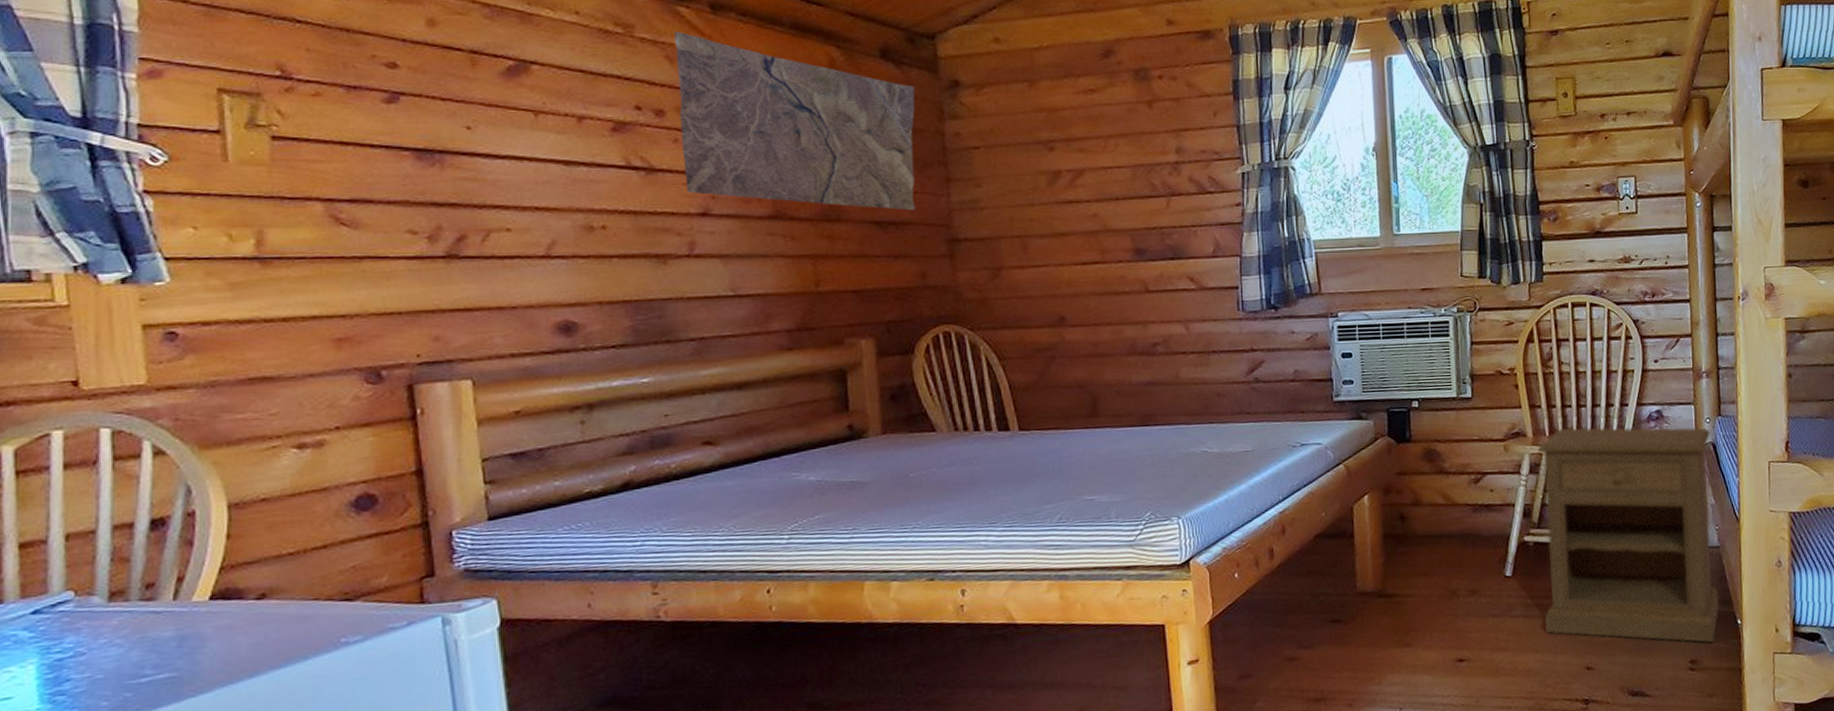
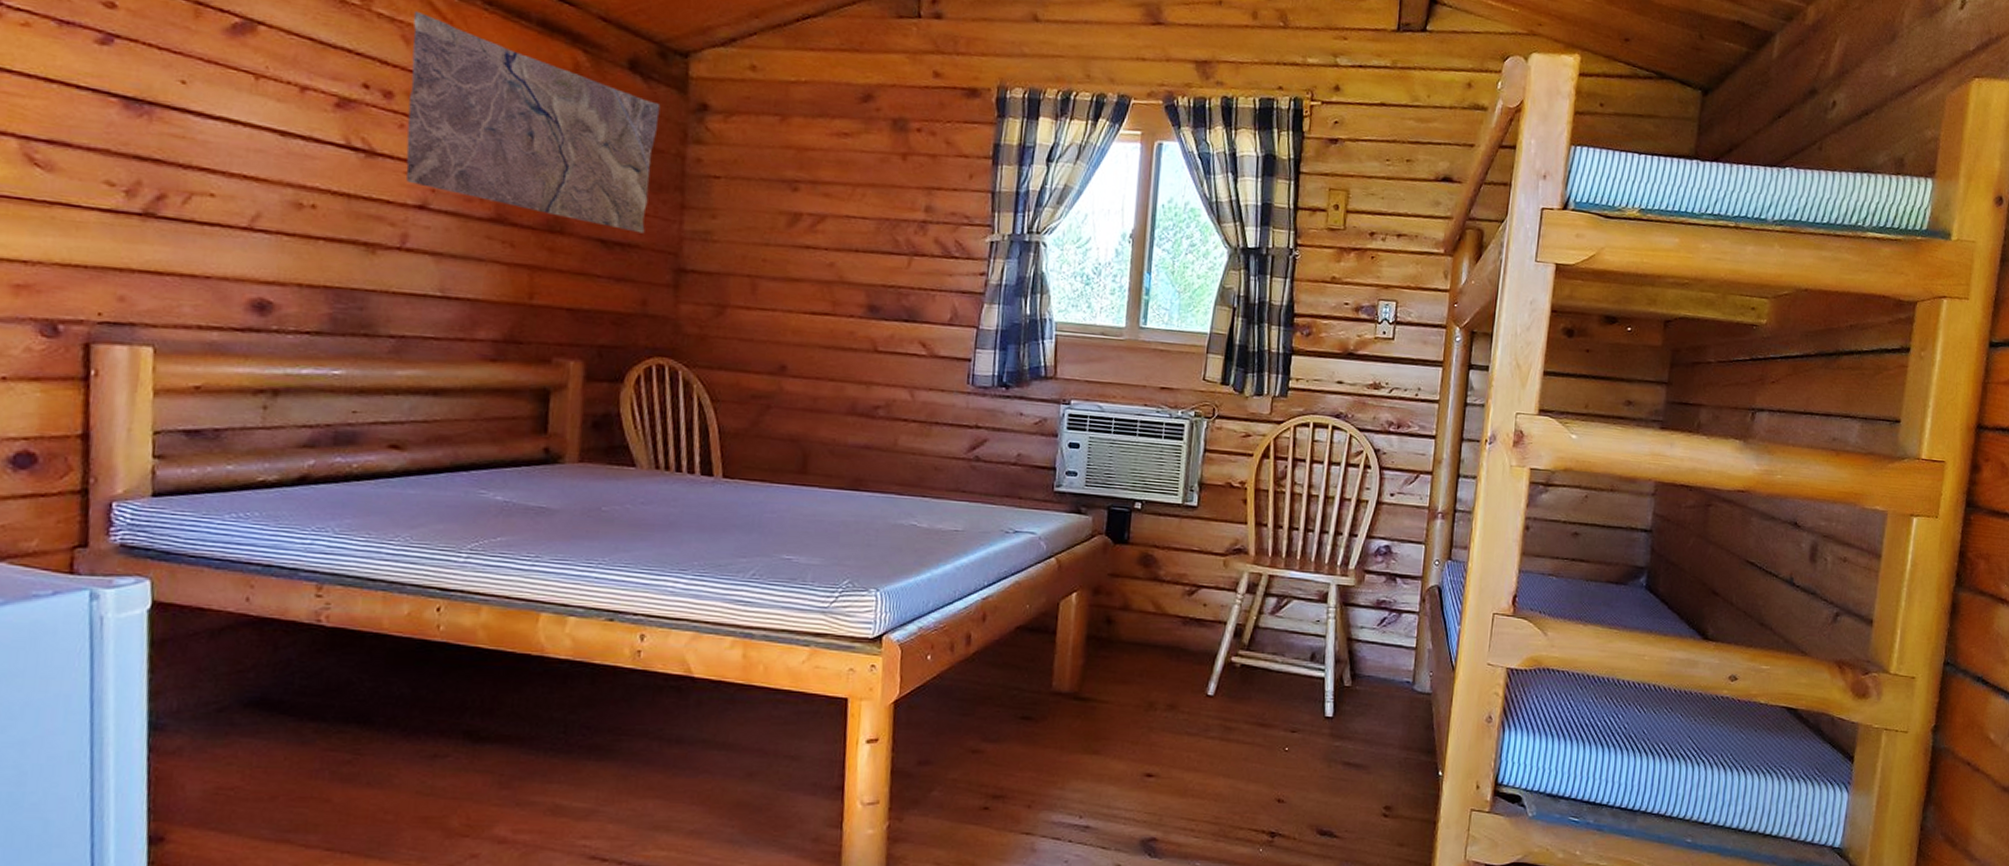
nightstand: present [1537,427,1719,643] -> none [1241,550,1438,790]

